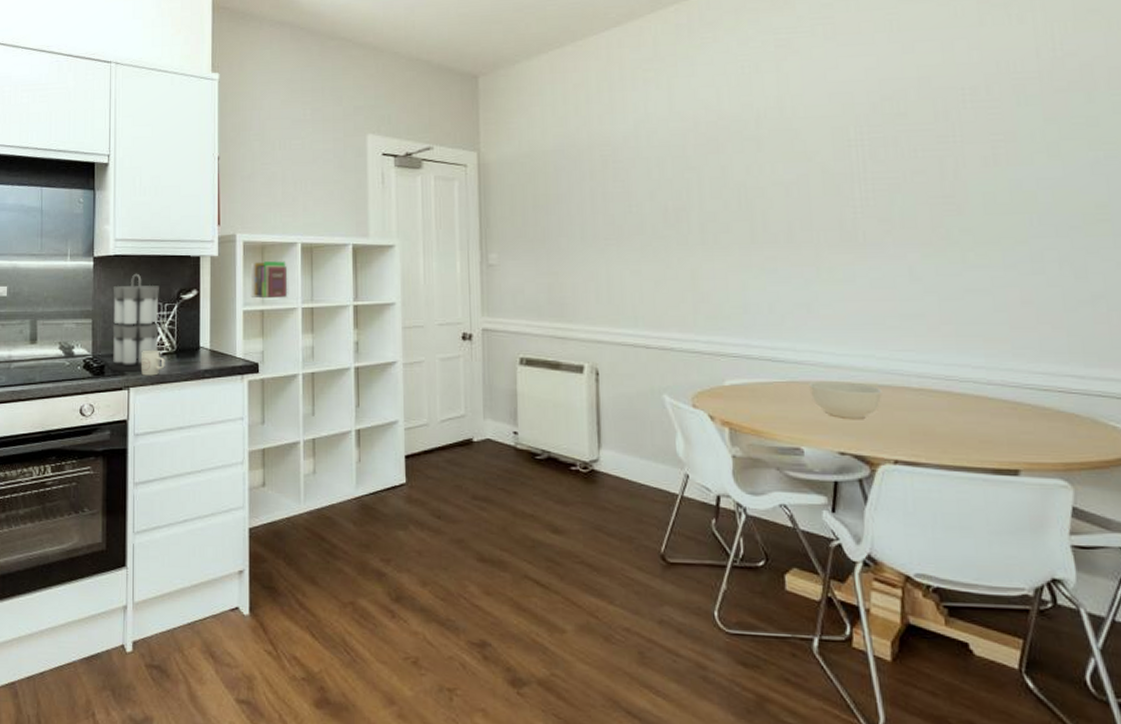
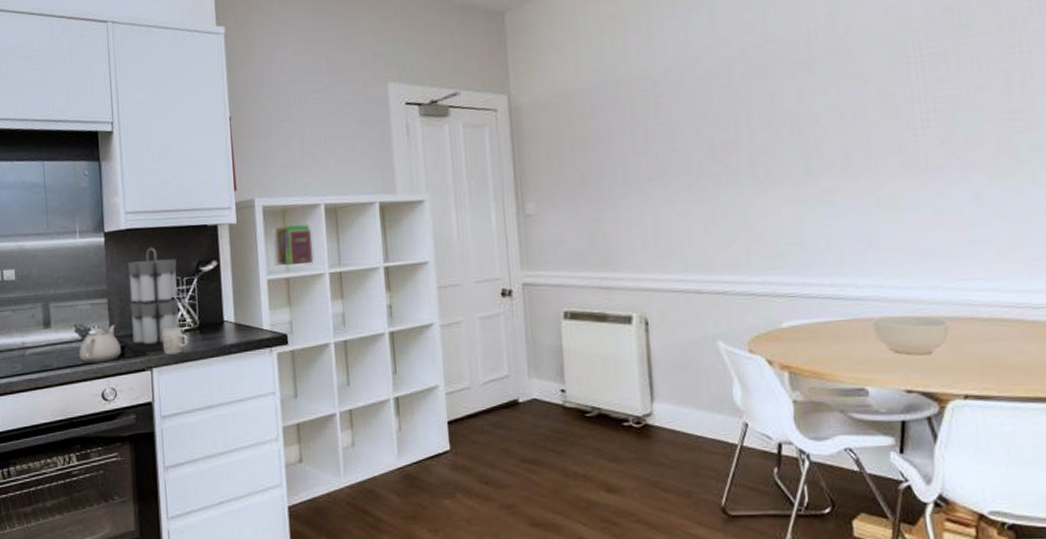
teapot: none [61,344,102,379] -> present [78,325,122,364]

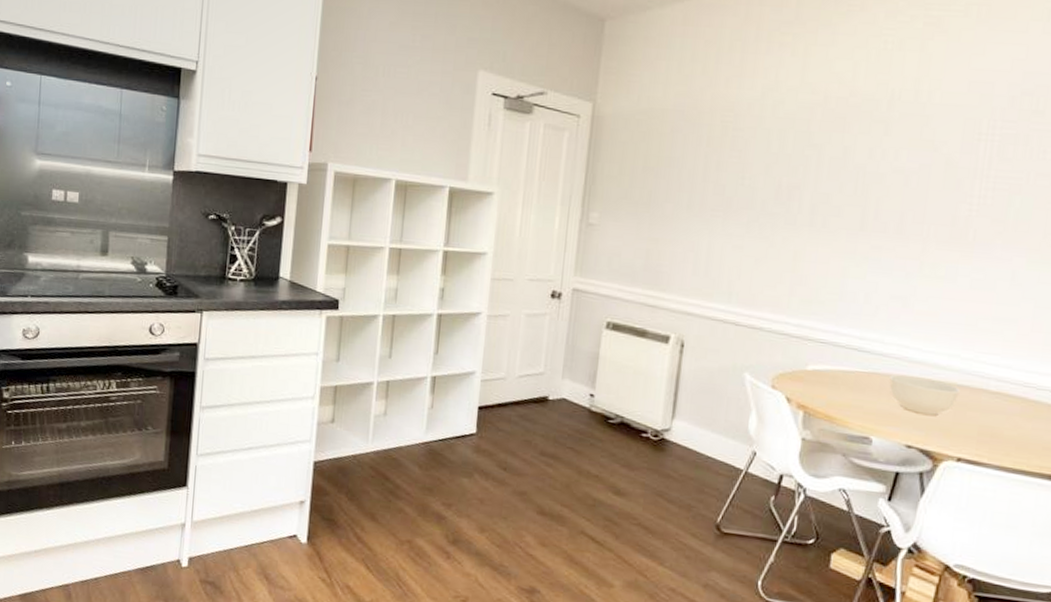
teapot: present [78,325,122,364] -> none [131,263,175,299]
spice rack: present [127,247,180,353] -> none [183,193,242,297]
mug: present [161,326,189,355] -> none [215,274,242,302]
books: present [271,224,313,265] -> none [337,194,378,235]

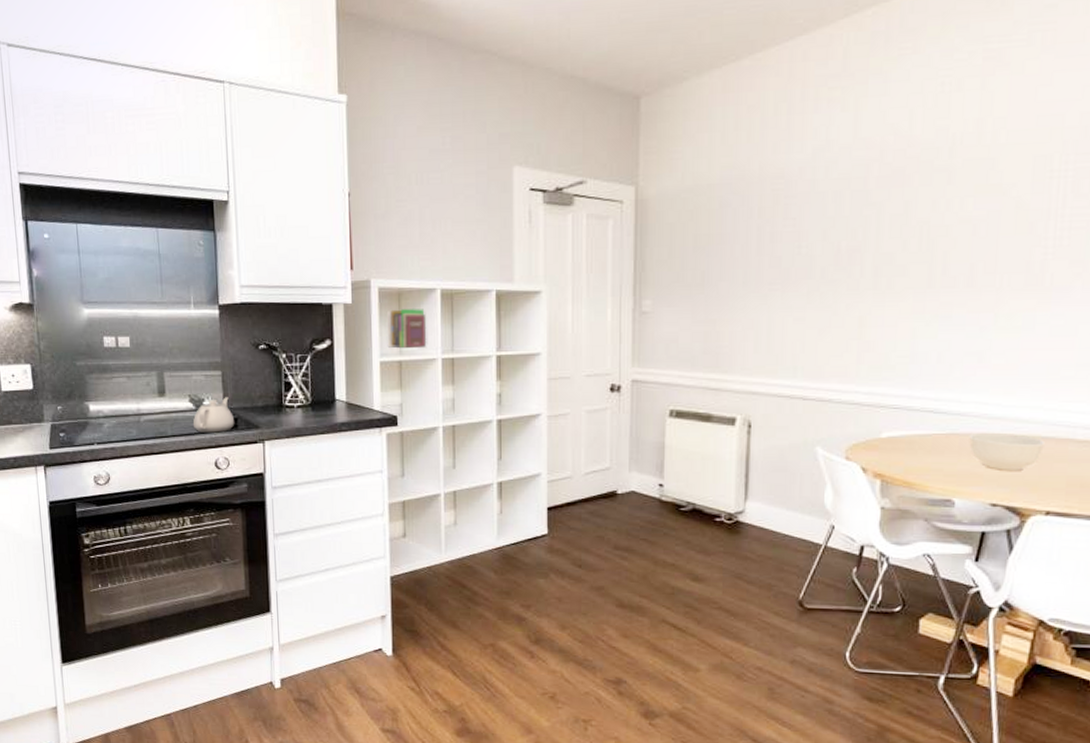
teapot: none [131,263,175,299] -> present [192,397,235,433]
books: none [337,194,378,235] -> present [386,309,426,348]

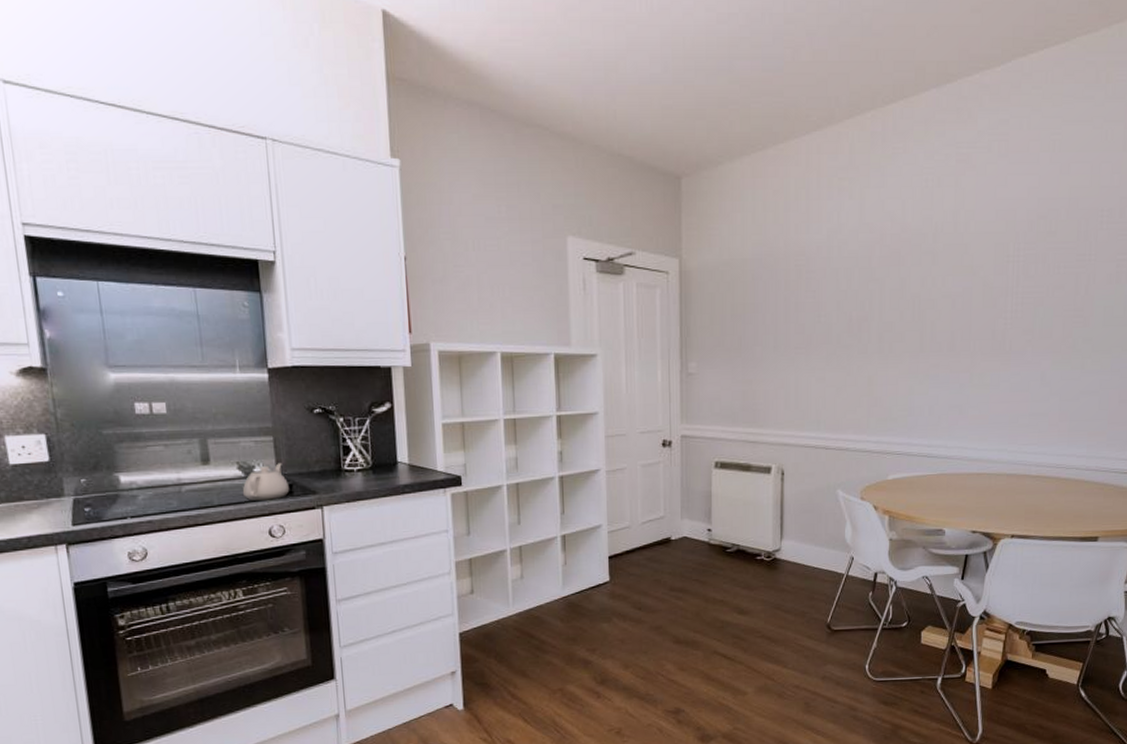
books: present [386,309,426,348] -> none [447,371,488,410]
bowl: present [969,432,1045,472] -> none [954,471,1009,504]

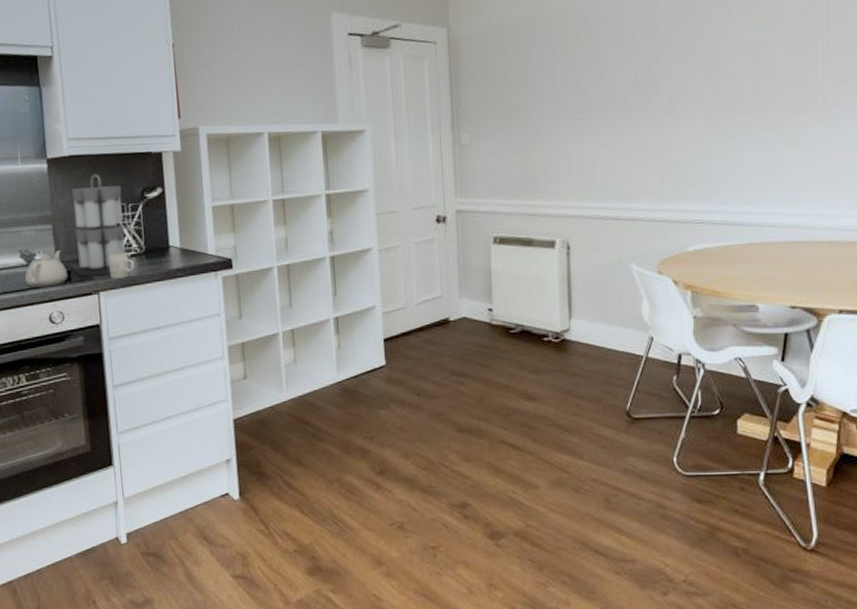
spice rack: none [294,386,352,491] -> present [71,173,126,277]
mug: none [332,466,361,494] -> present [107,251,135,279]

